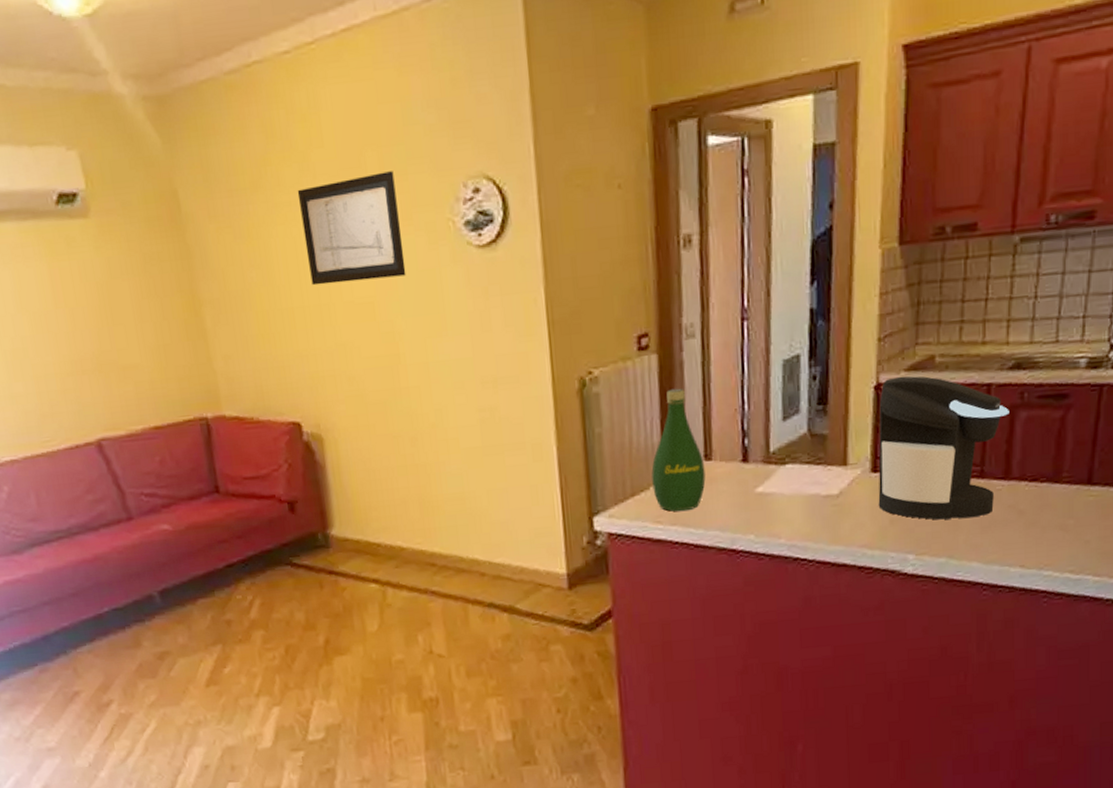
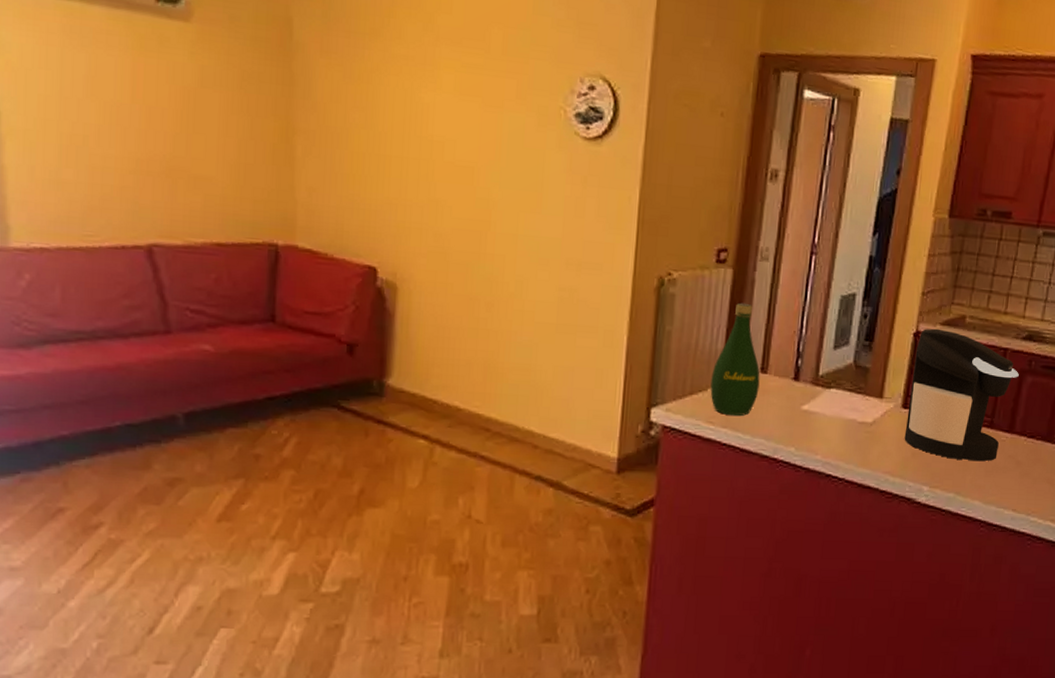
wall art: present [297,171,406,286] -> none [415,46,516,150]

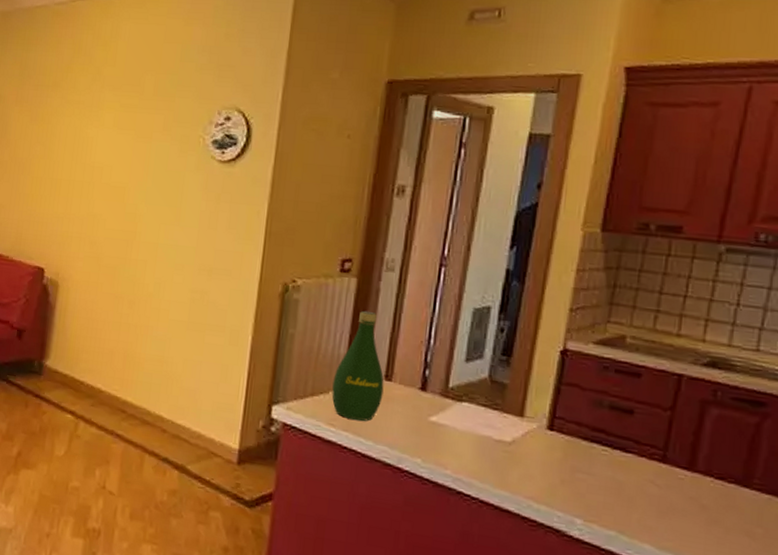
coffee maker: present [904,328,1019,462] -> none [550,347,700,501]

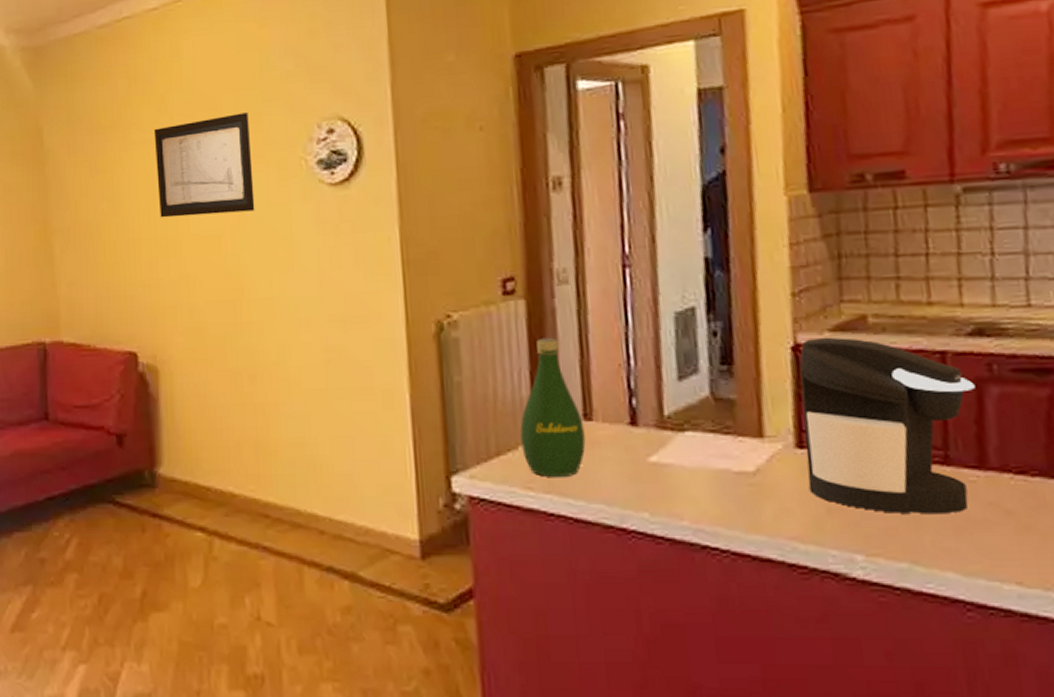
wall art: none [80,92,165,173] -> present [153,112,255,218]
coffee maker: none [550,347,700,501] -> present [799,337,975,515]

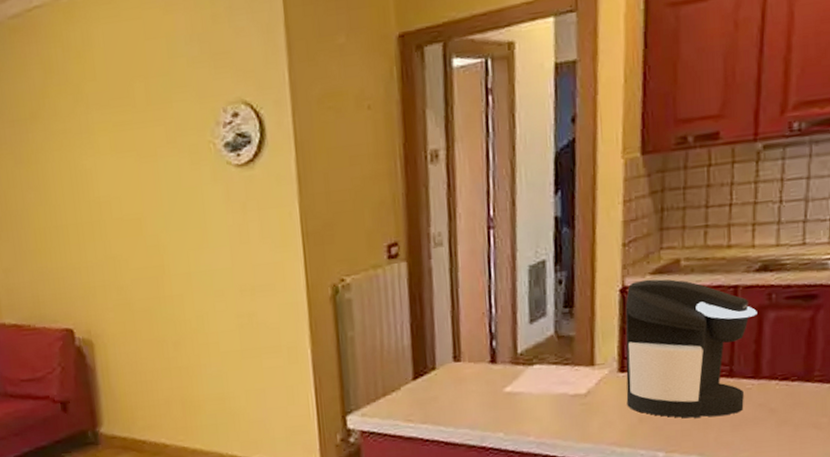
wall art: present [153,112,255,218] -> none [72,99,171,205]
bottle: present [520,337,586,478] -> none [402,293,455,411]

